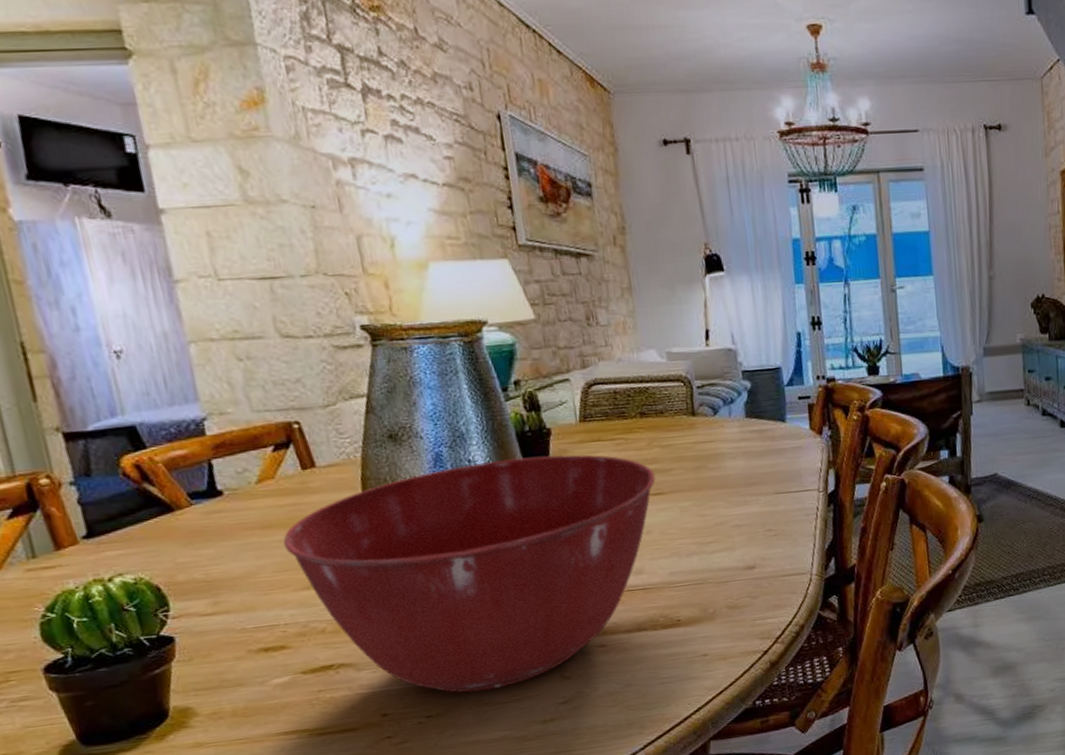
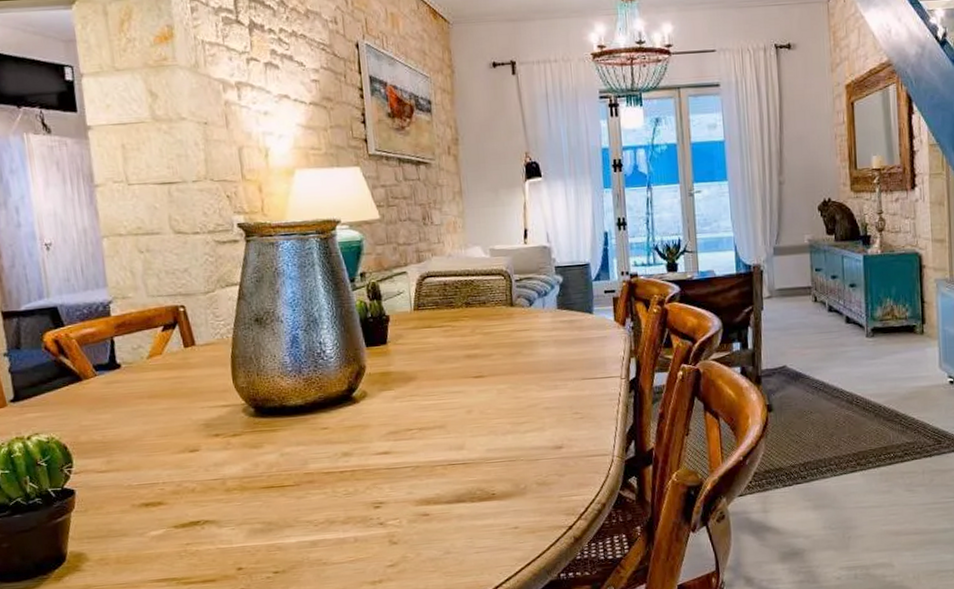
mixing bowl: present [283,454,656,693] -> none [166,339,477,552]

